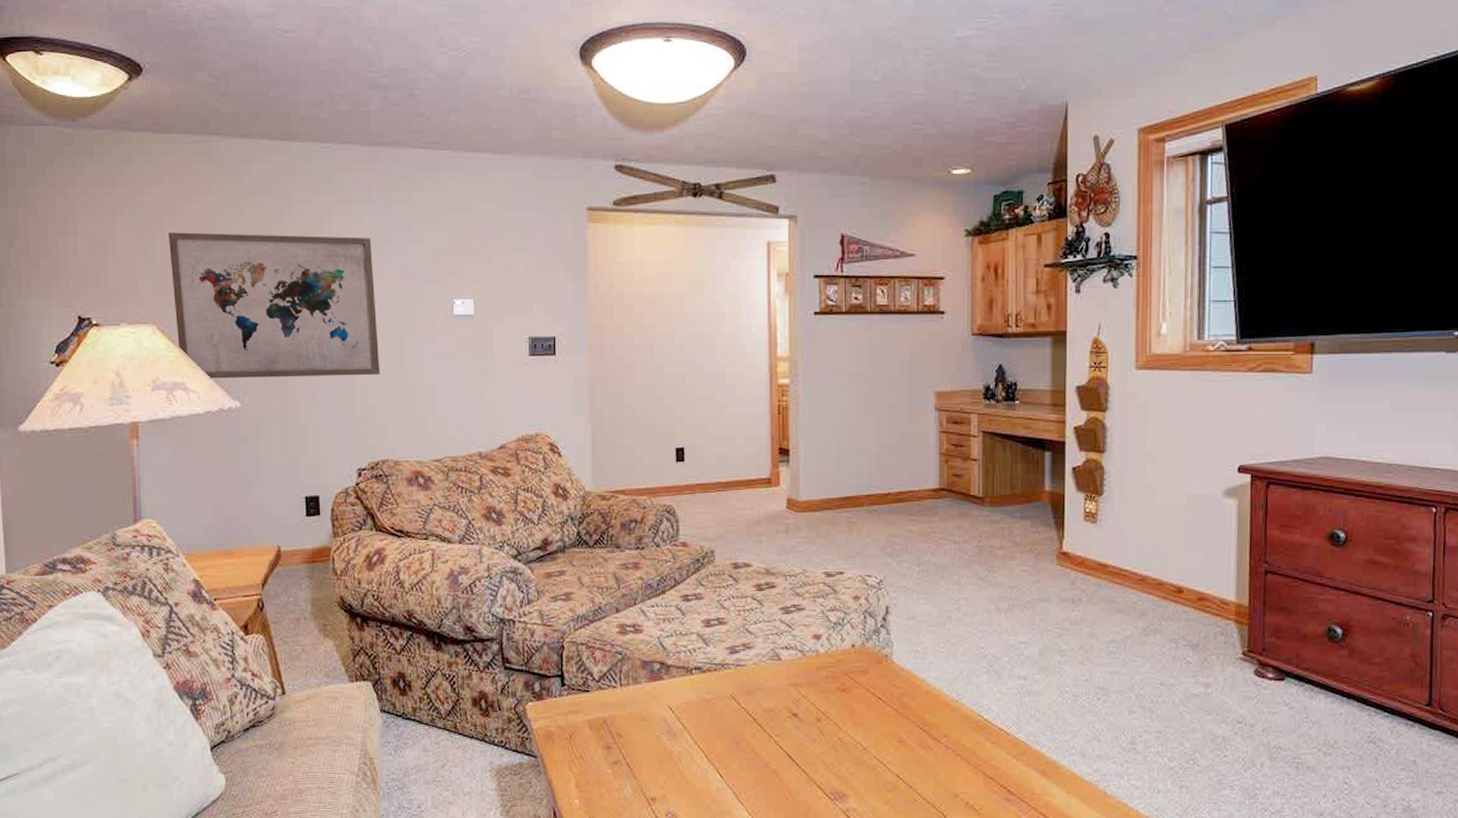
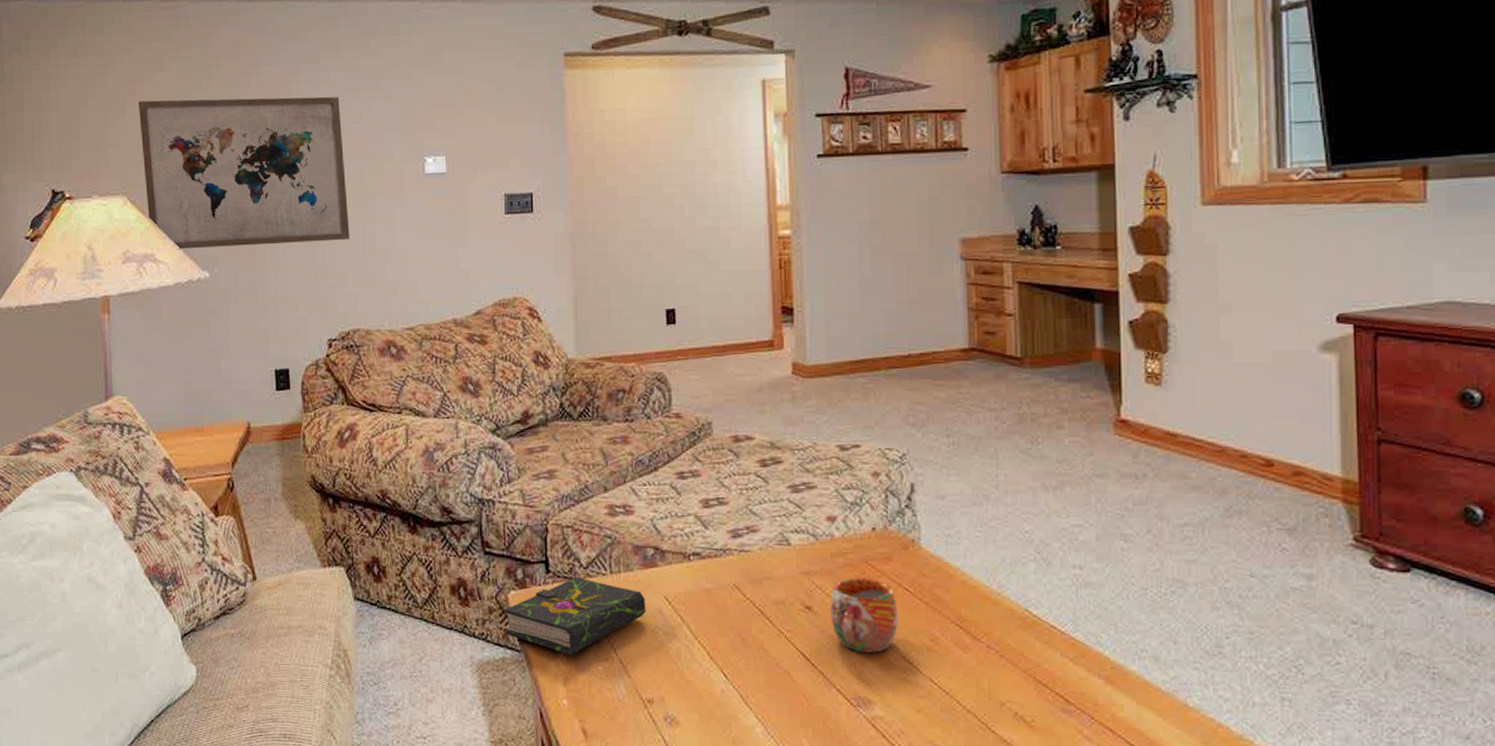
book: none [521,689,651,759] -> present [503,577,646,655]
mug: none [814,689,871,754] -> present [830,578,898,653]

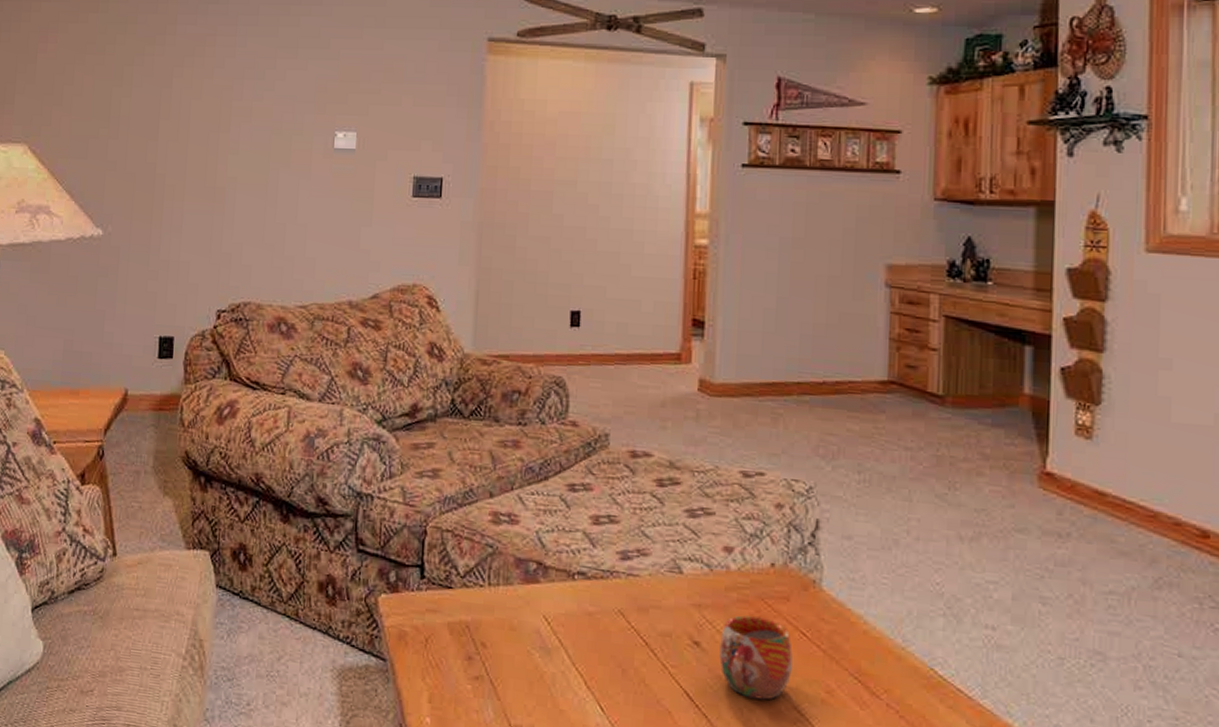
wall art: present [139,96,350,250] -> none [47,50,254,210]
book: present [503,577,646,655] -> none [372,585,523,670]

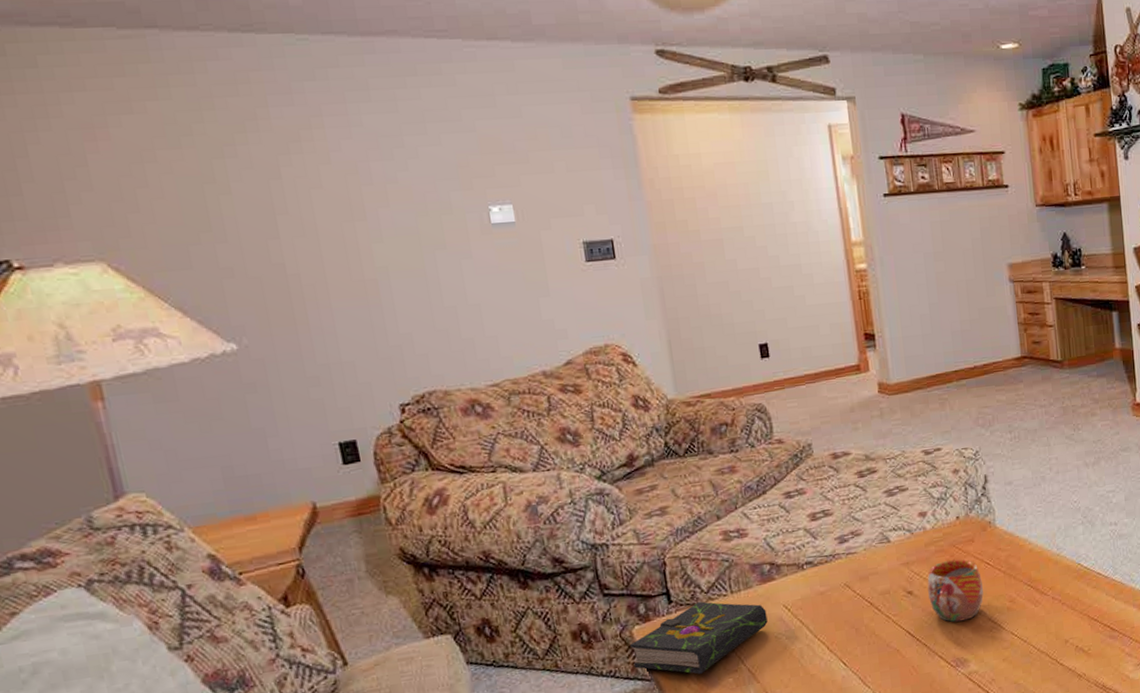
book: none [372,585,523,670] -> present [629,601,768,674]

